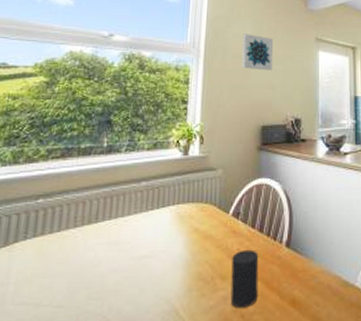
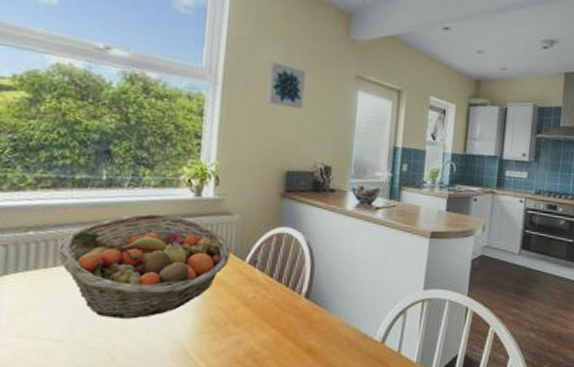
fruit basket: none [62,174,216,280] -> present [57,213,231,319]
cup: present [230,249,259,309] -> none [243,298,276,353]

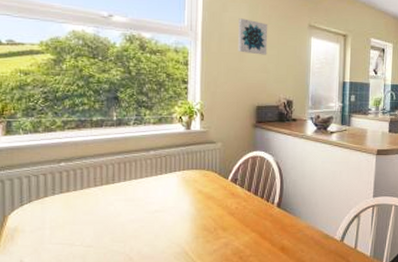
fruit basket: present [57,213,231,319] -> none [83,145,216,228]

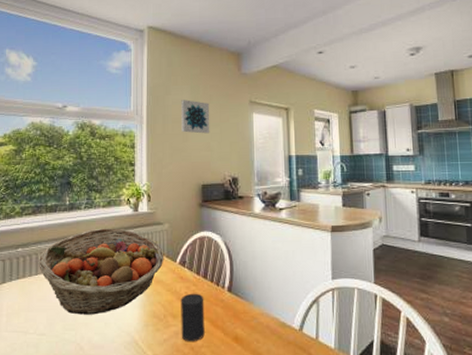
fruit basket: none [83,145,216,228] -> present [38,228,164,315]
cup: none [230,208,254,252] -> present [181,293,205,342]

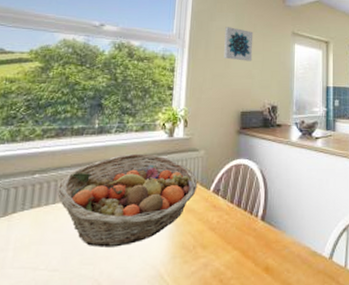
cup: present [181,293,205,342] -> none [210,222,237,274]

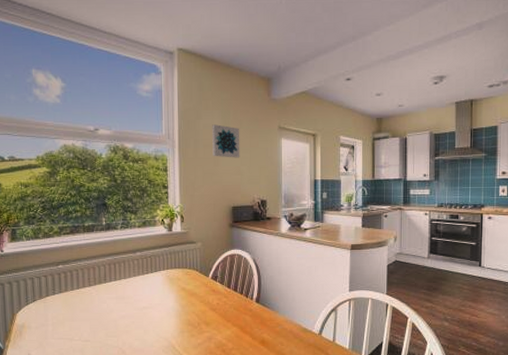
fruit basket: present [57,153,198,247] -> none [78,246,198,324]

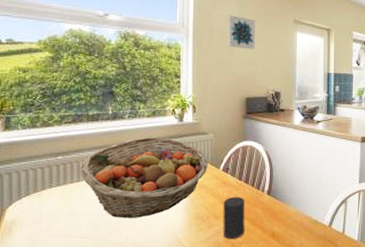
fruit basket: none [78,246,198,324] -> present [79,137,208,218]
cup: none [213,304,235,346] -> present [223,196,245,240]

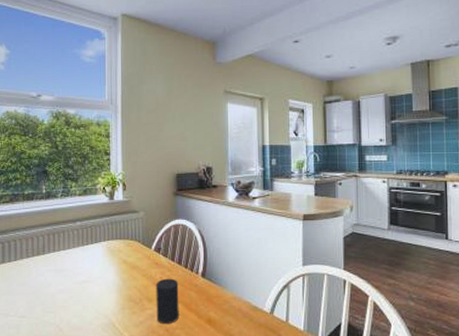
fruit basket: present [79,137,208,218] -> none [16,216,140,298]
wall art: present [228,15,256,50] -> none [156,89,185,124]

